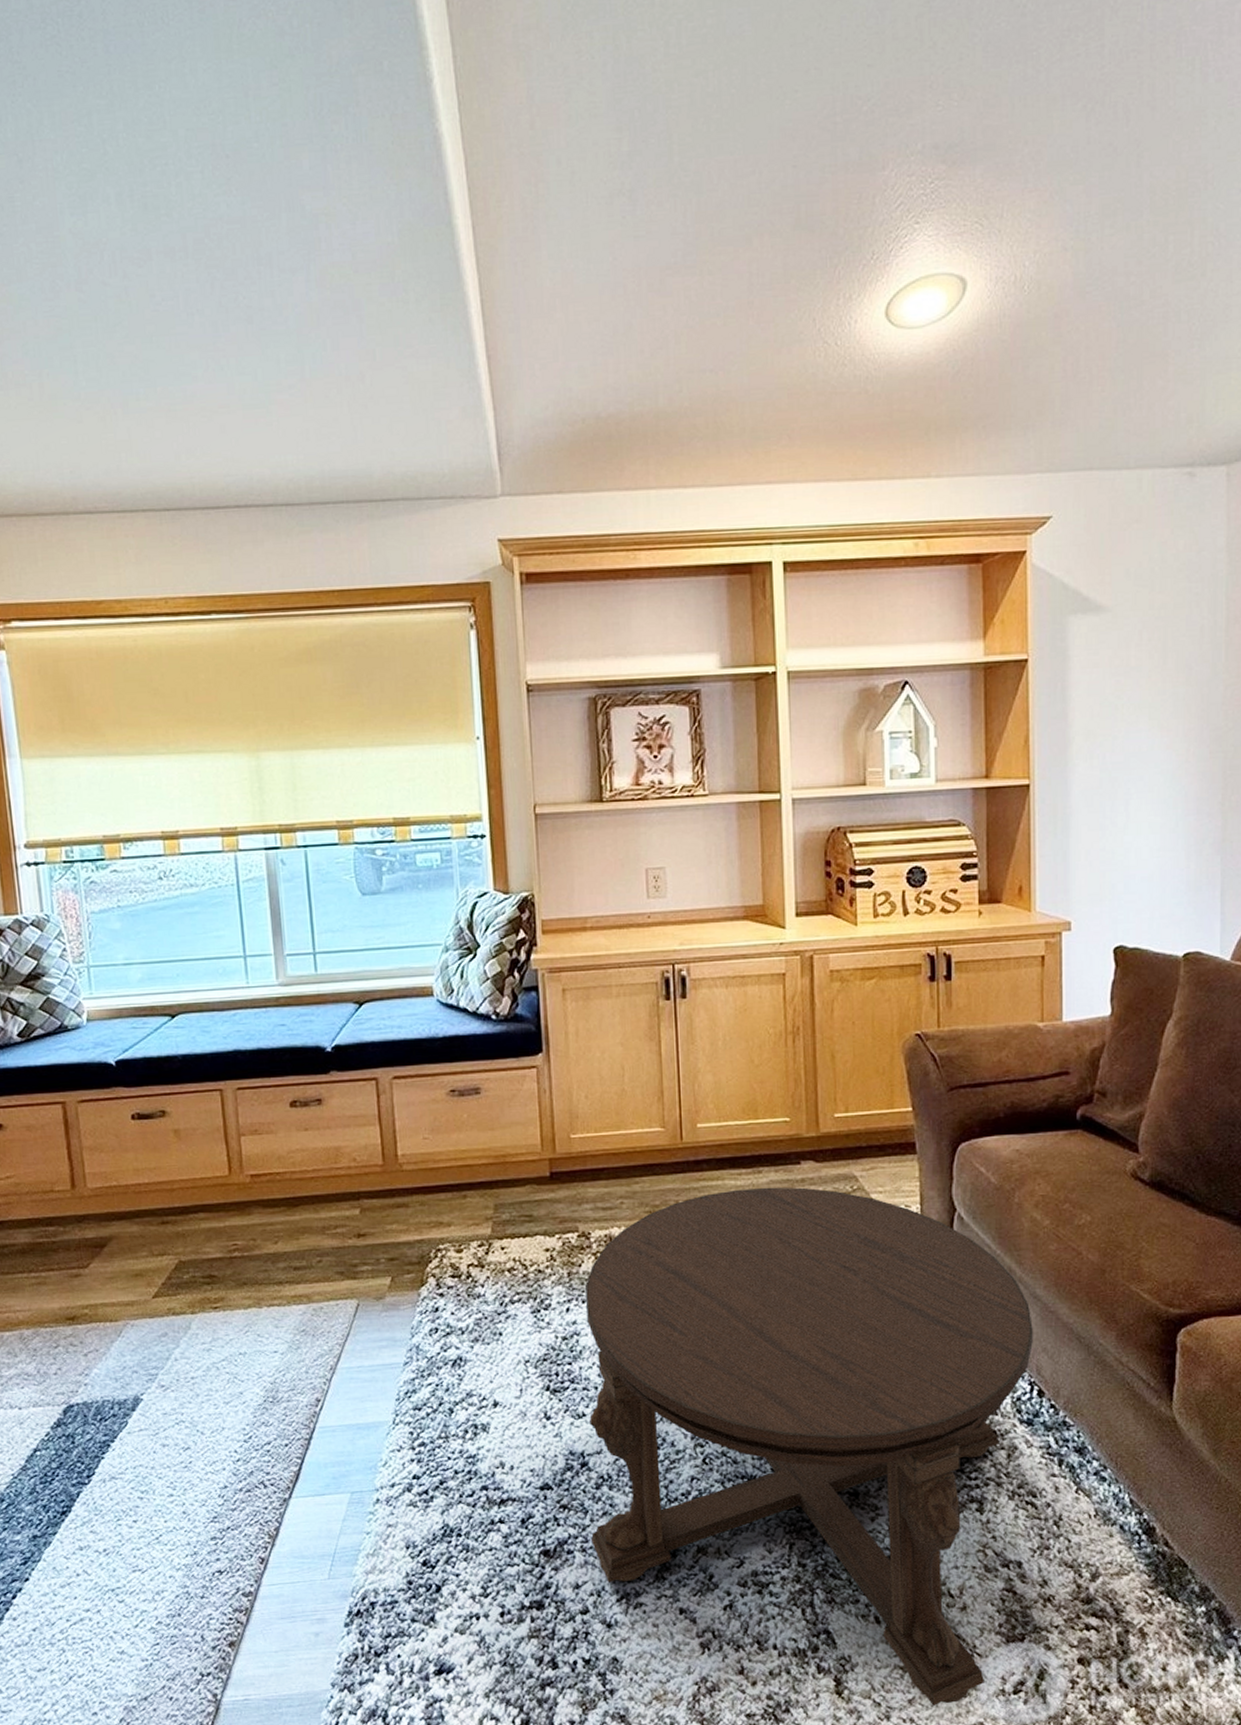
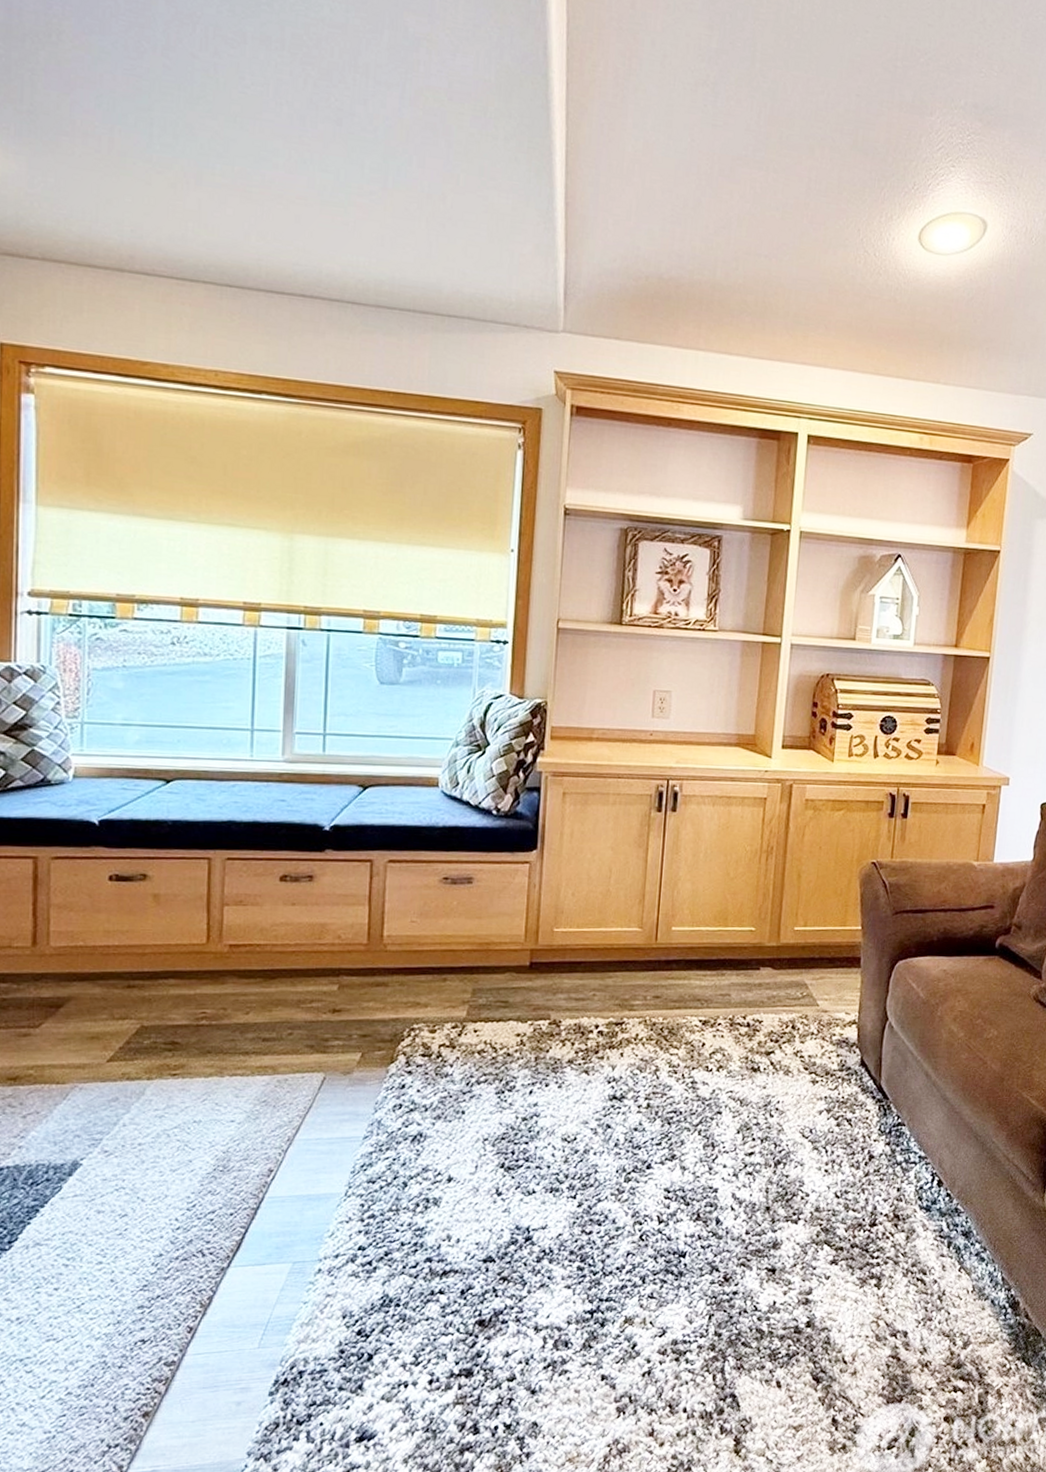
coffee table: present [586,1187,1033,1705] -> none [526,989,940,1461]

